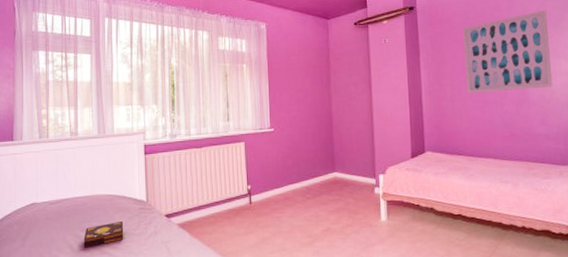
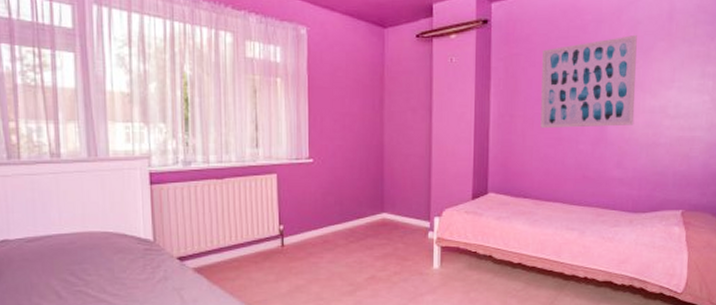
book: present [83,220,124,248] -> none [73,263,126,295]

